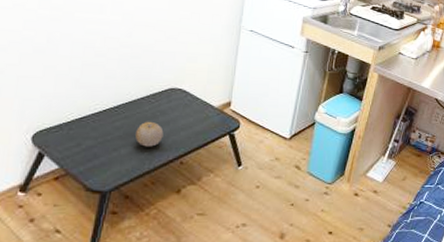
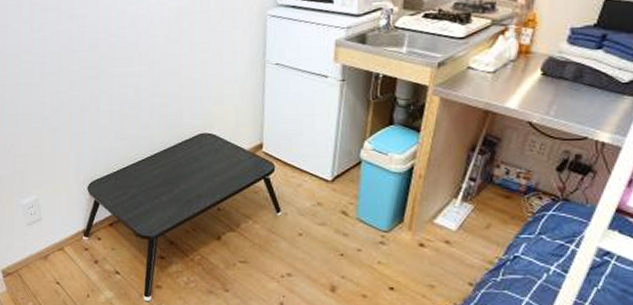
fruit: present [135,121,164,147] -> none [173,168,199,194]

